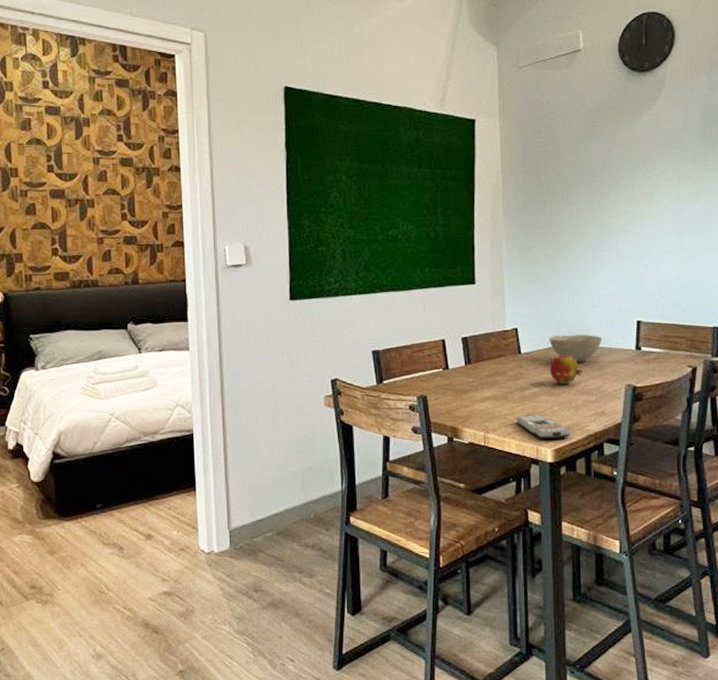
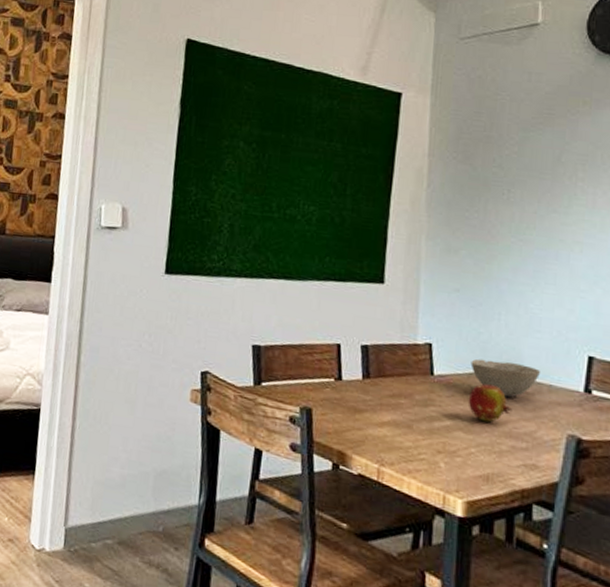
remote control: present [516,414,570,439] -> none [420,450,489,489]

